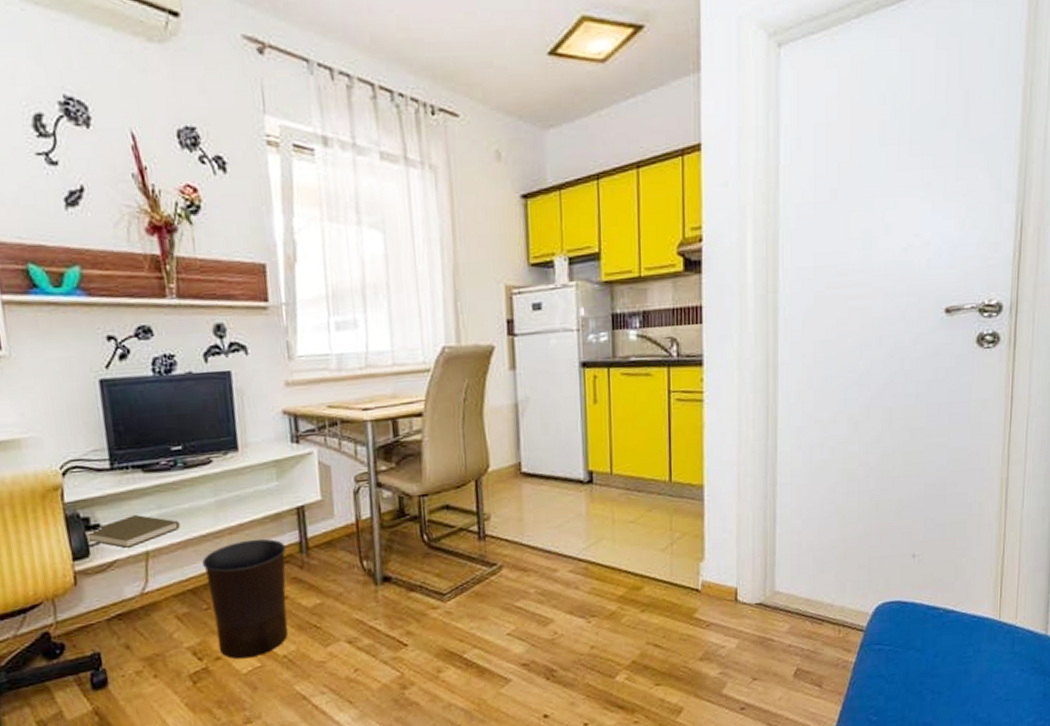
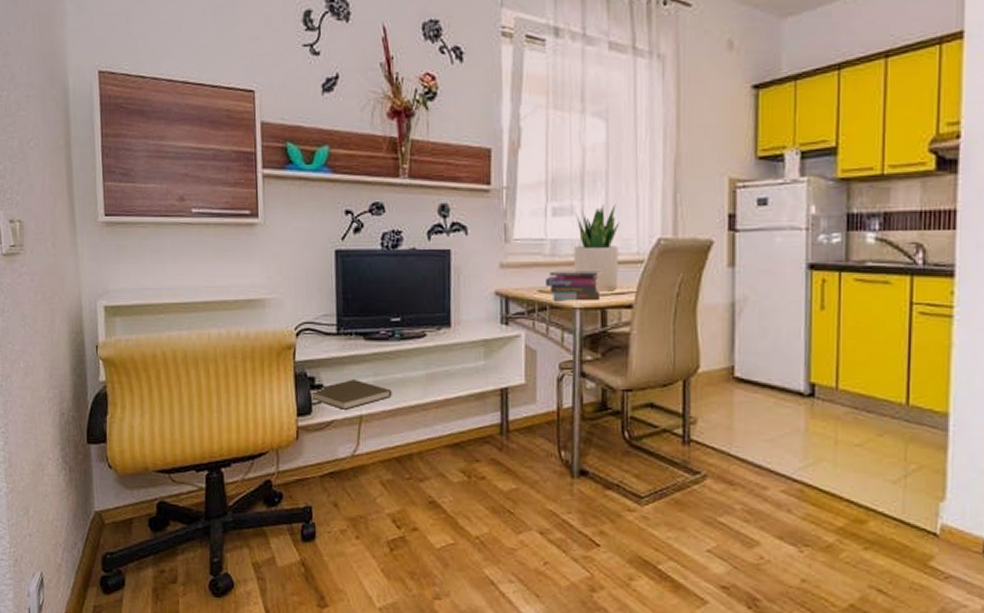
waste bin: present [202,538,289,659] -> none [409,415,487,534]
books: none [333,382,390,415] -> present [545,269,602,301]
planter: none [359,315,407,403] -> present [574,203,620,291]

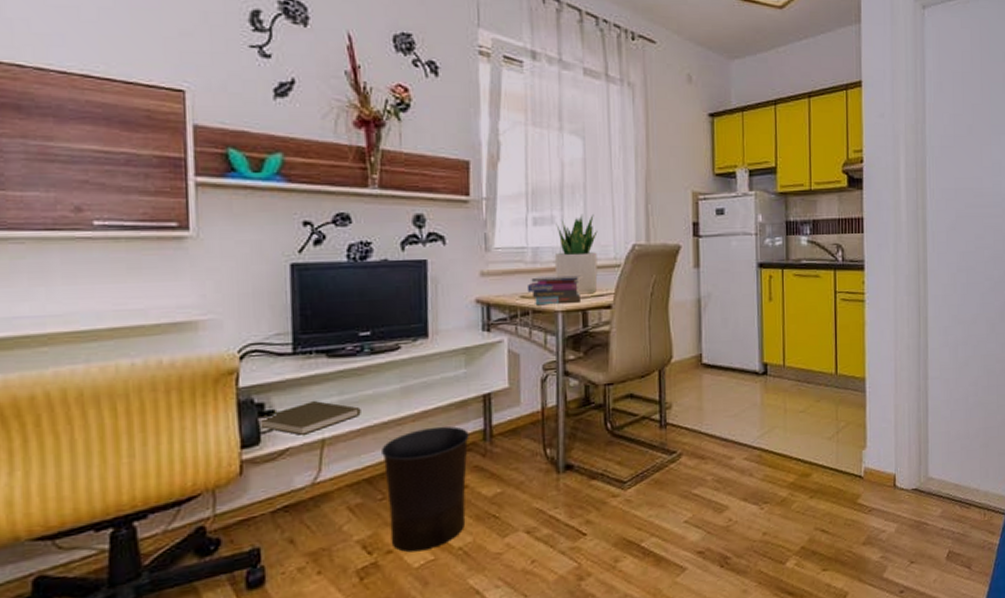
waste bin: none [409,415,487,534] -> present [382,426,469,552]

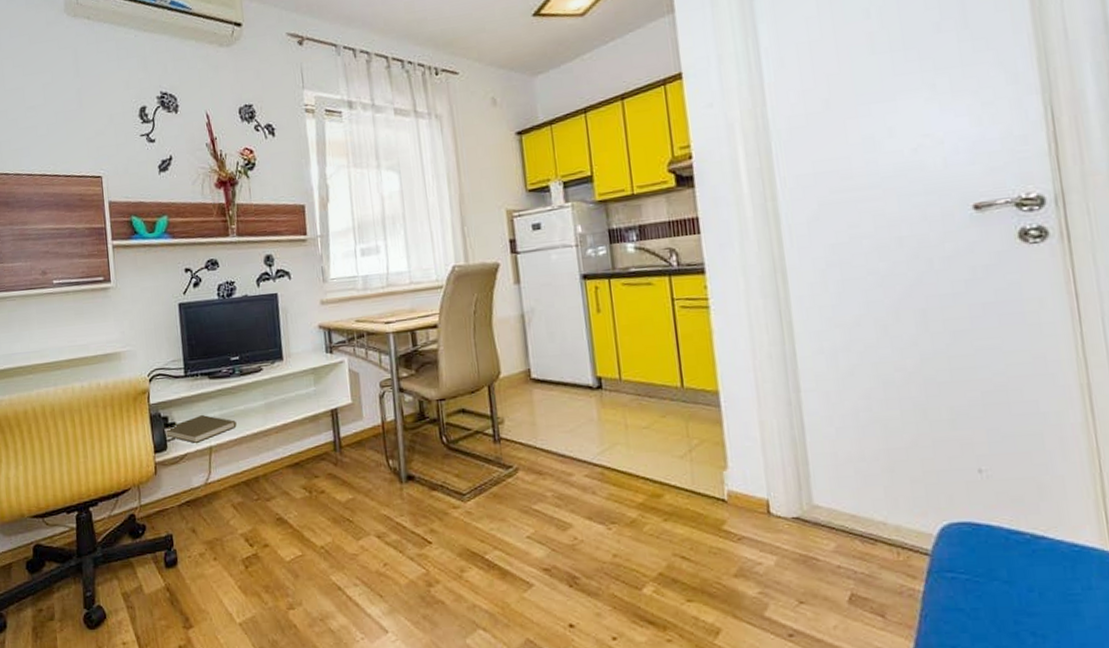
waste bin: present [382,426,469,552] -> none [254,437,325,547]
books: present [527,275,582,306] -> none [360,298,409,328]
planter: present [555,213,598,295] -> none [381,241,423,316]

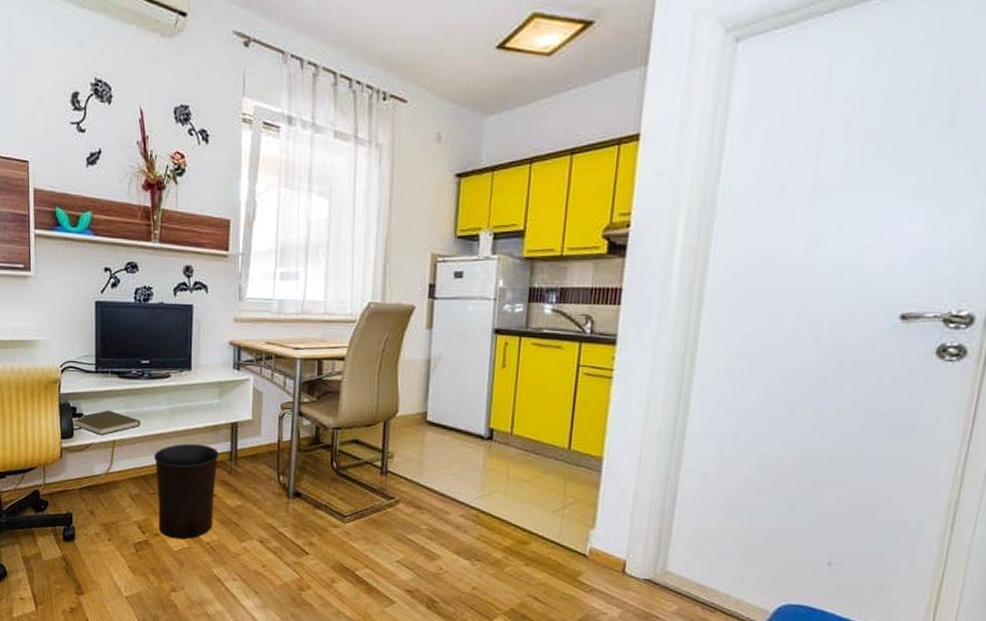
waste bin: none [254,437,325,547] -> present [154,443,219,539]

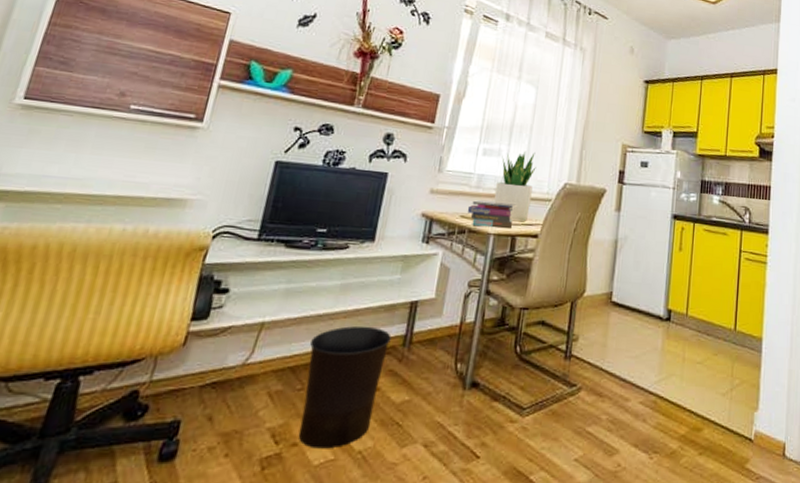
book: present [73,410,141,435] -> none [212,285,302,316]
books: none [271,325,320,353] -> present [467,199,517,229]
planter: none [297,271,337,346] -> present [494,150,536,222]

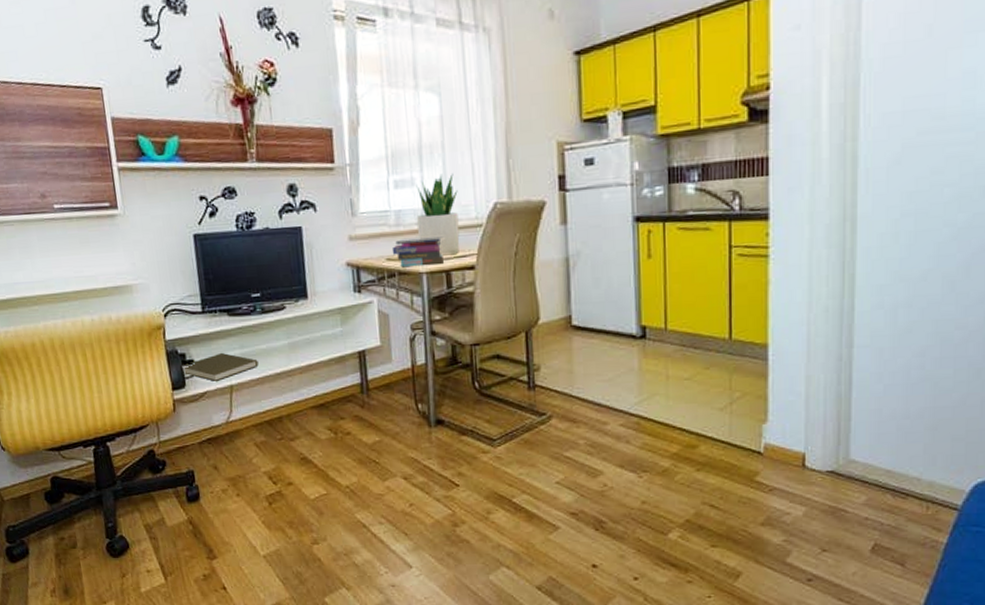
book: none [212,285,302,316] -> present [184,353,259,381]
waste bin: present [298,326,392,449] -> none [277,378,351,486]

